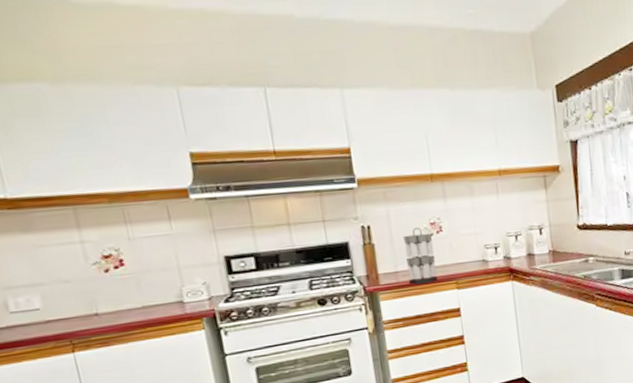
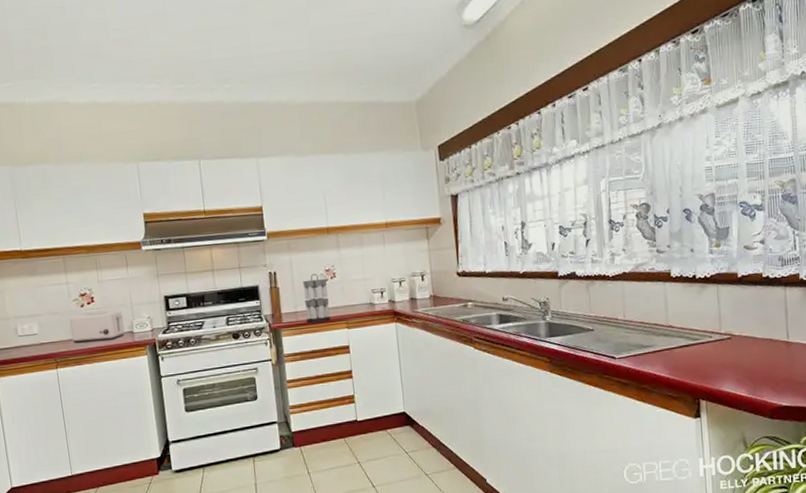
toaster: none [88,275,171,319] -> present [69,310,124,343]

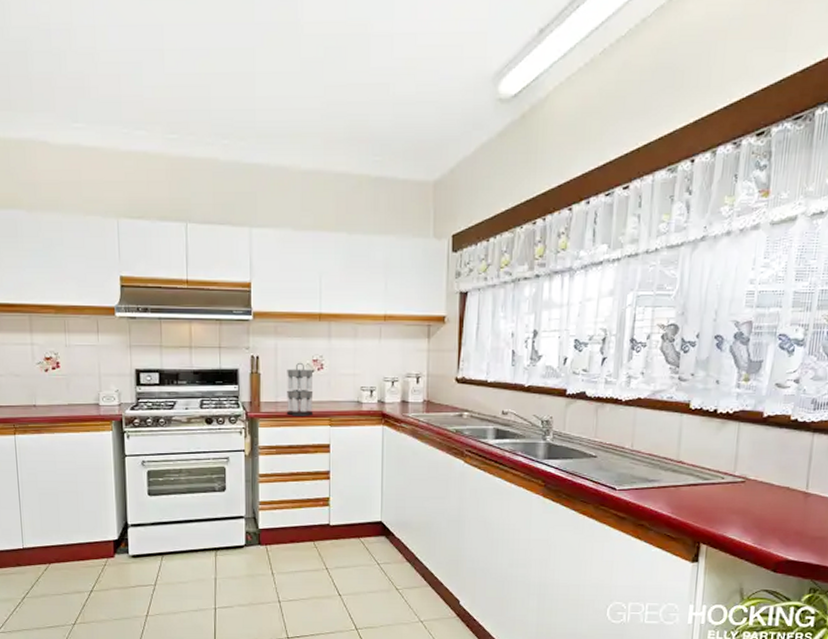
toaster: present [69,310,124,343] -> none [31,379,90,411]

